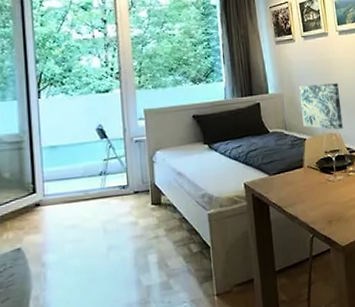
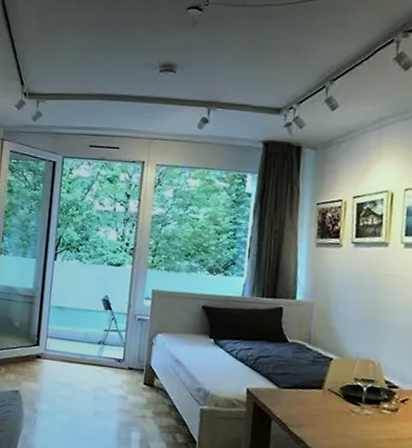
wall art: present [299,83,343,130] -> none [332,298,390,359]

